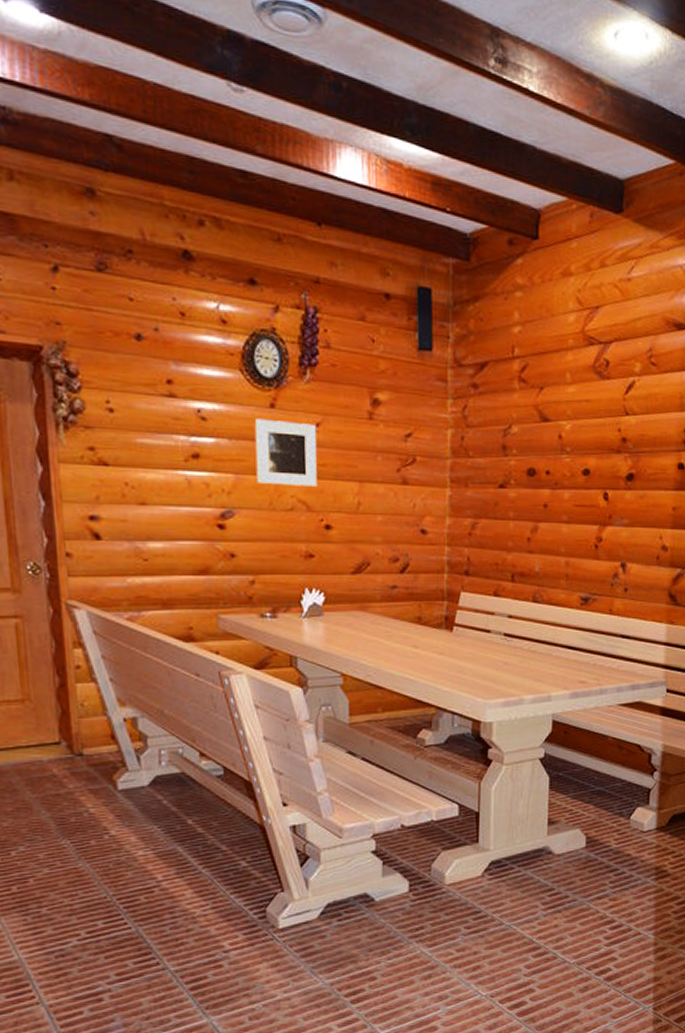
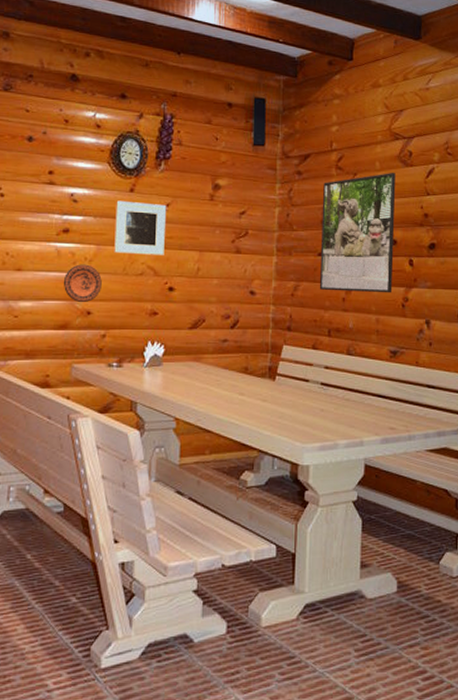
decorative plate: none [198,497,245,544] -> present [63,264,102,303]
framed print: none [500,386,589,532] -> present [319,172,396,293]

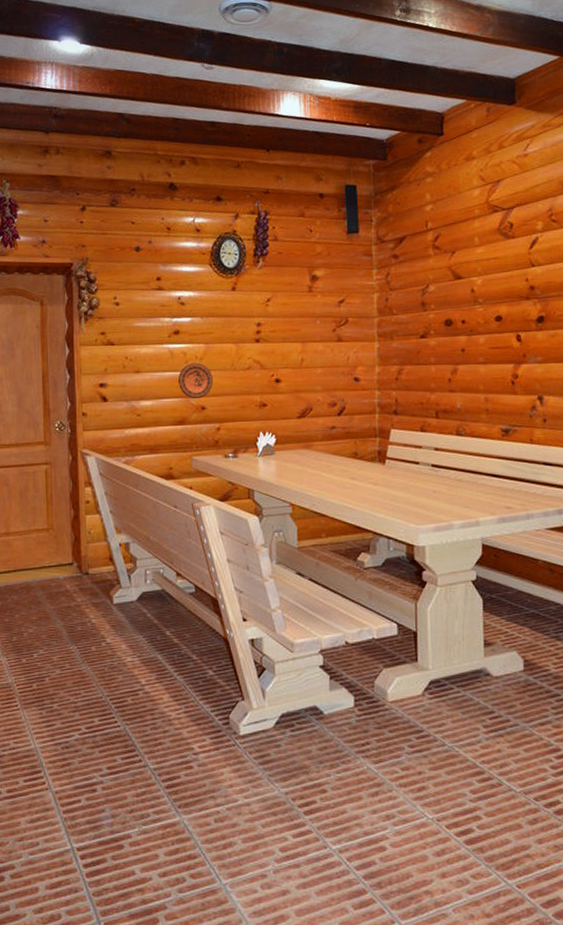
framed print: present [114,200,167,255] -> none [220,299,269,350]
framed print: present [319,172,396,293] -> none [421,246,501,373]

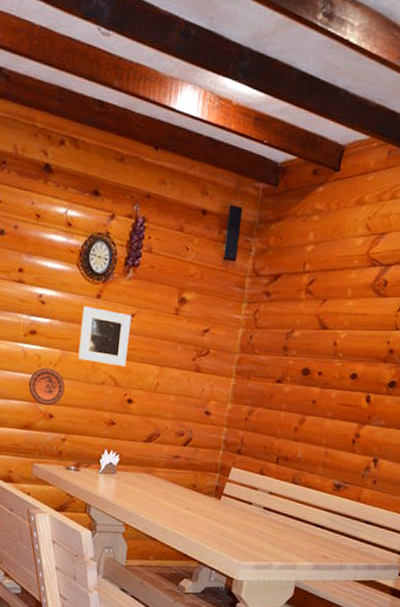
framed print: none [220,299,269,350] -> present [78,306,132,367]

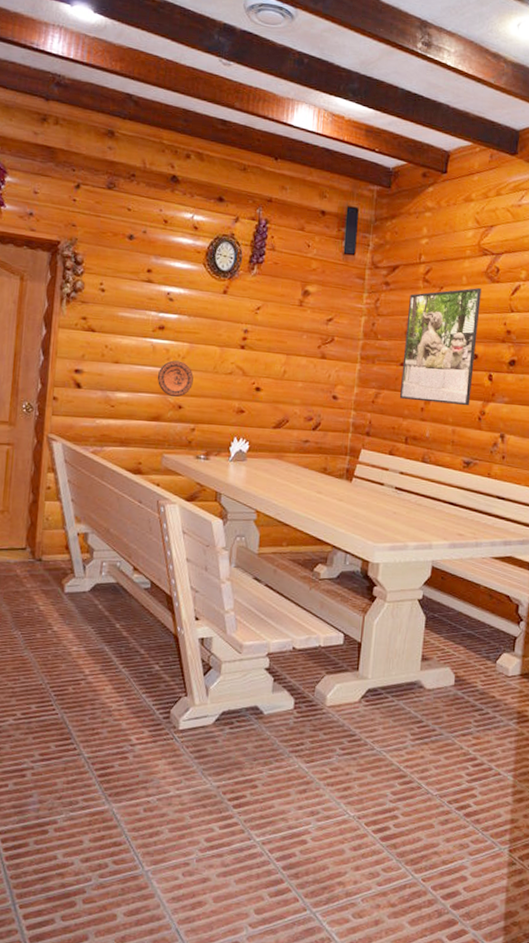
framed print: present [78,306,132,367] -> none [206,301,258,357]
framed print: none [273,301,367,428] -> present [399,287,482,406]

